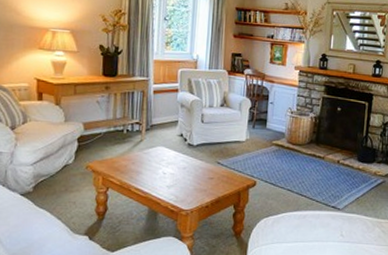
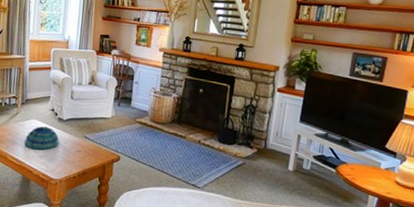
decorative bowl: none [150,153,189,179] -> present [24,126,59,150]

